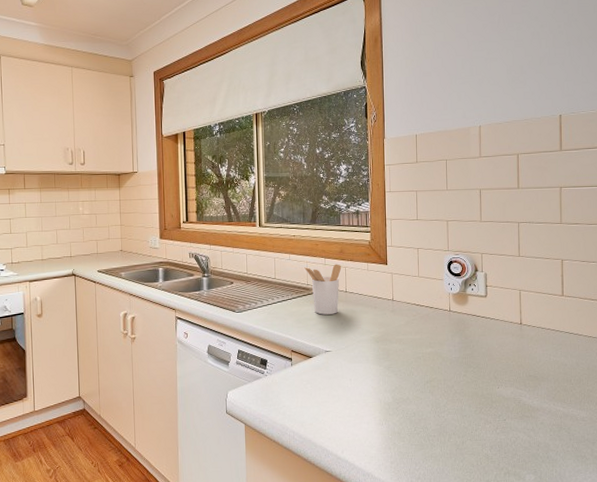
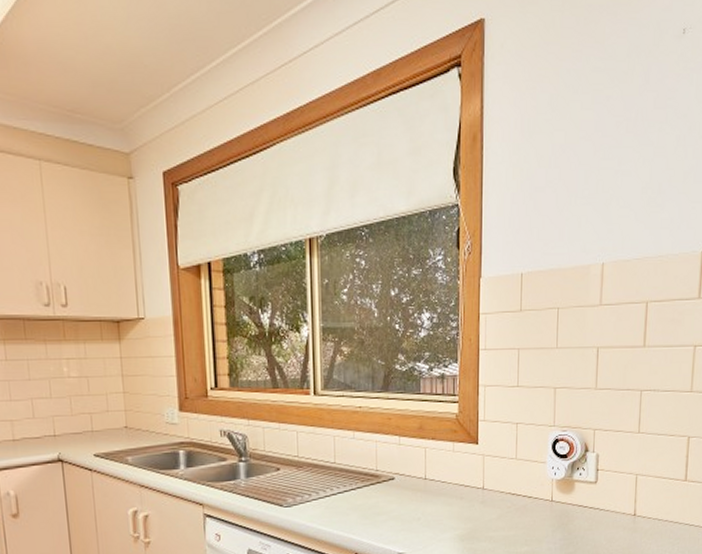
utensil holder: present [304,264,342,315] -> none [373,443,421,508]

